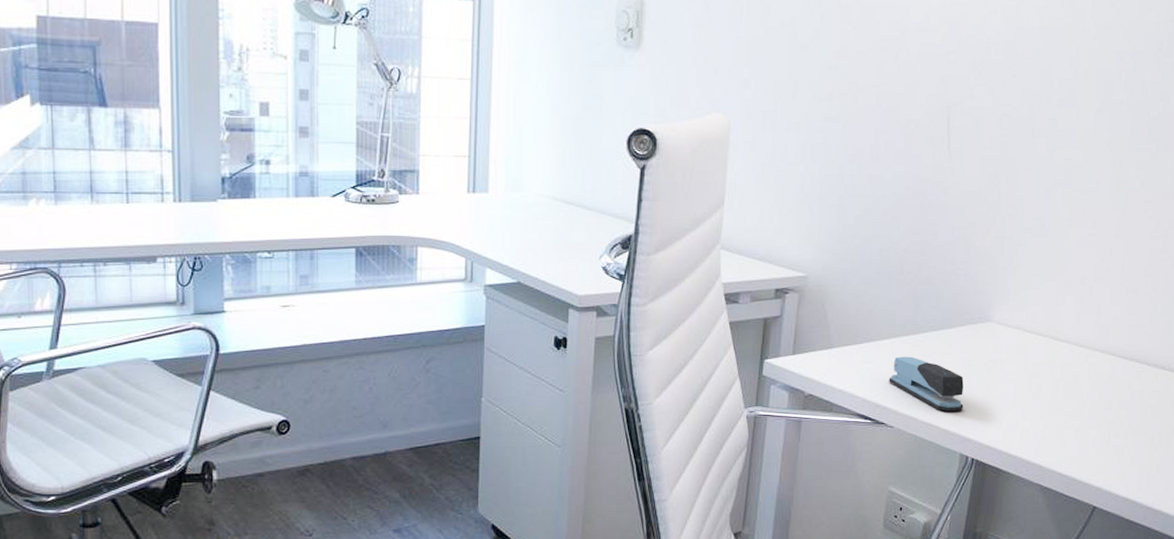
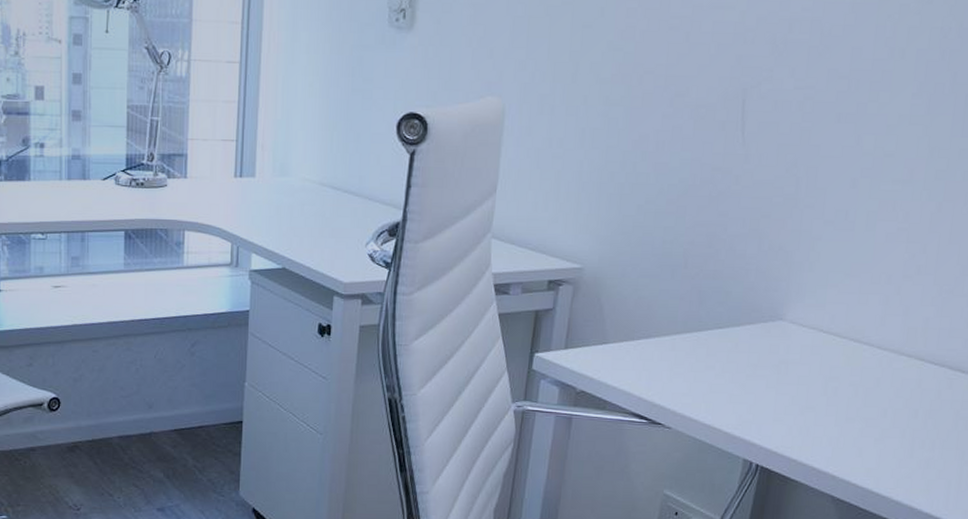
stapler: present [889,356,964,412] -> none [667,354,751,414]

